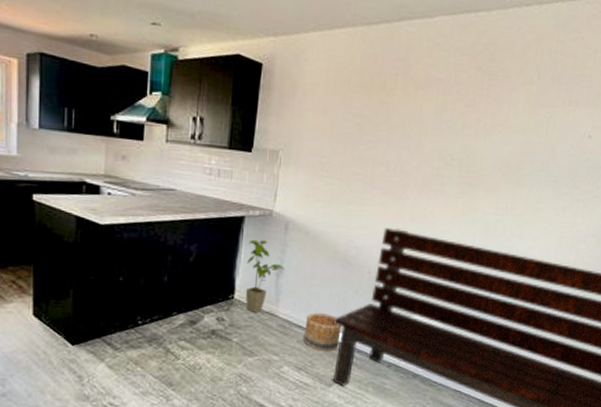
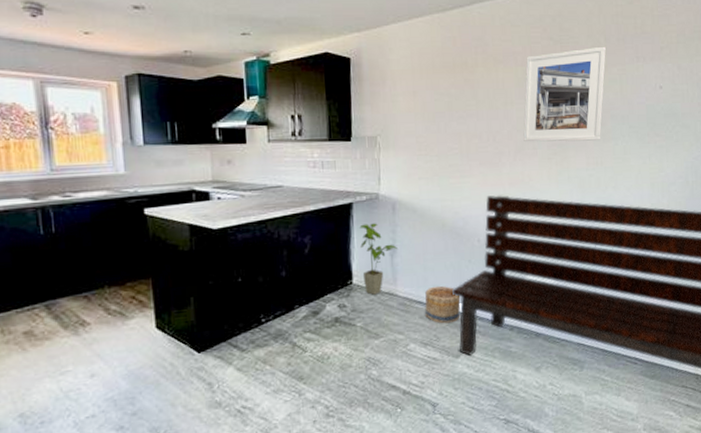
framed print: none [432,84,539,185] -> present [523,46,607,142]

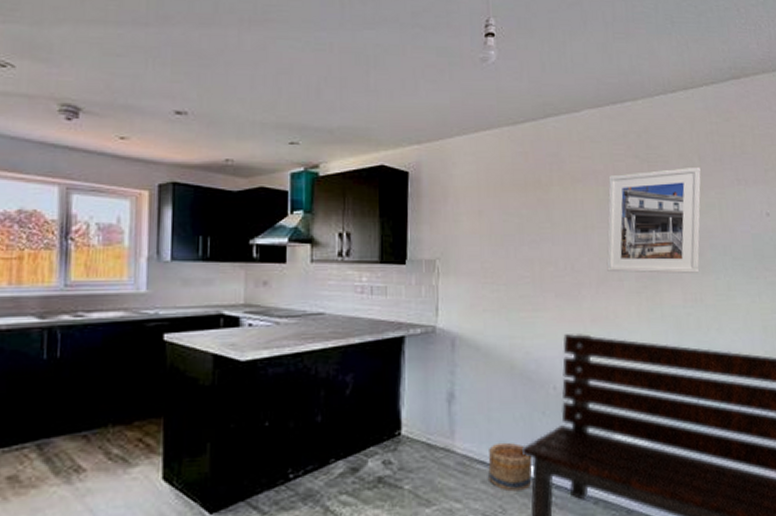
house plant: present [359,223,399,295] -> none [412,361,458,450]

